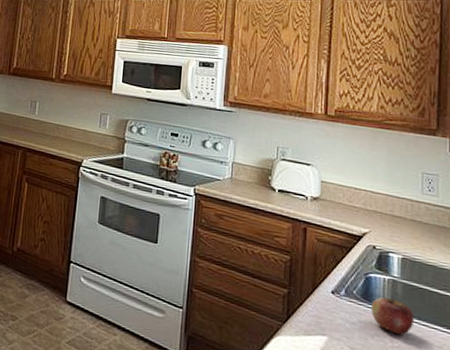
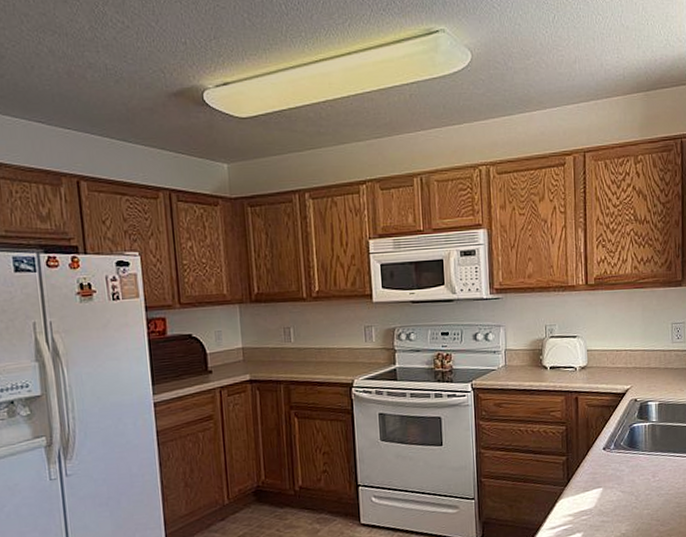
apple: present [370,296,415,335] -> none [635,439,671,470]

